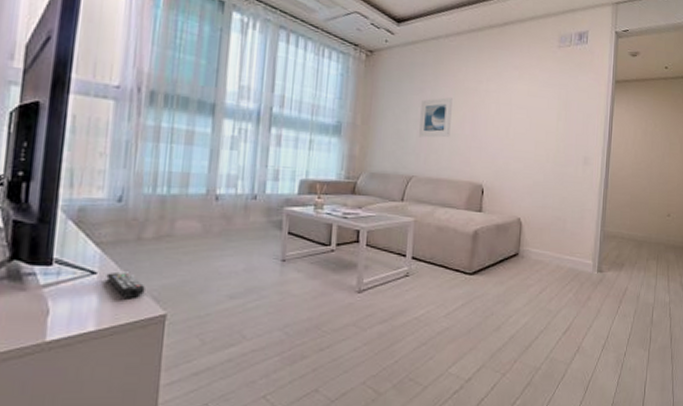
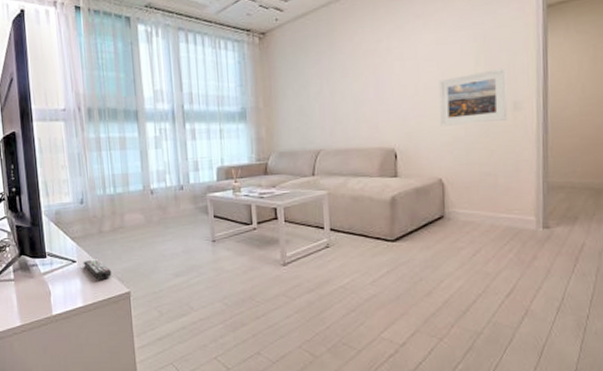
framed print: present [419,97,453,138] -> none [320,64,354,110]
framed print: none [524,126,581,172] -> present [439,67,508,126]

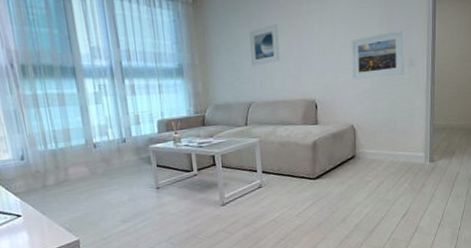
remote control: present [83,258,112,280] -> none [28,211,60,232]
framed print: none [320,64,354,110] -> present [249,24,280,66]

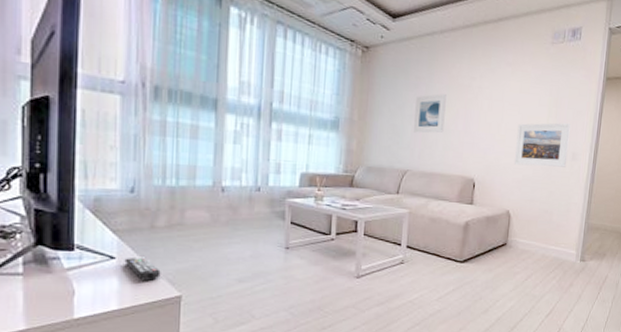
remote control: none [28,211,60,232] -> present [124,255,161,281]

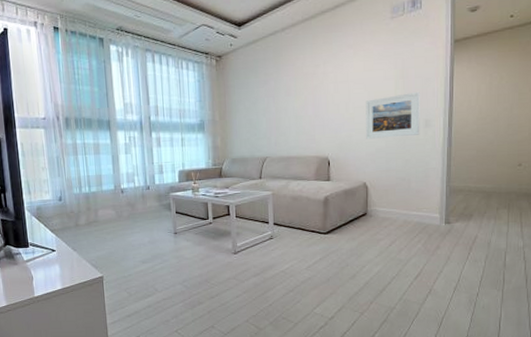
remote control: present [124,255,161,281] -> none [61,247,87,266]
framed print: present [414,94,446,133] -> none [267,85,295,124]

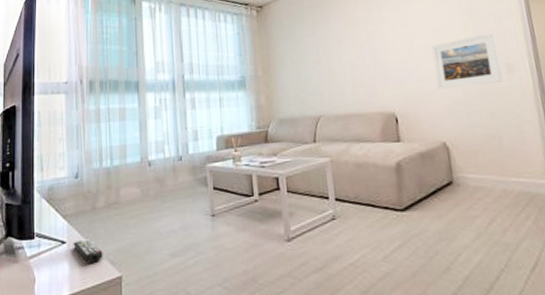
remote control: none [61,247,87,266] -> present [73,237,103,263]

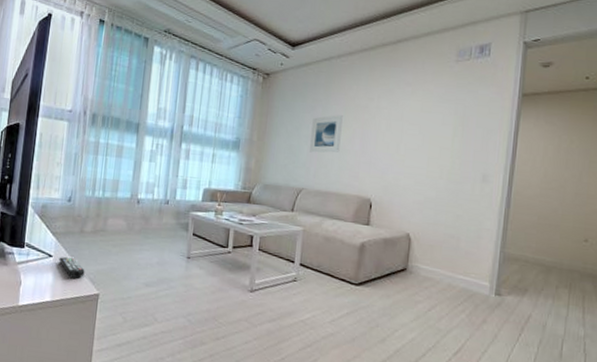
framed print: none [316,32,351,77] -> present [310,115,343,153]
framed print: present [431,32,504,89] -> none [415,142,480,190]

